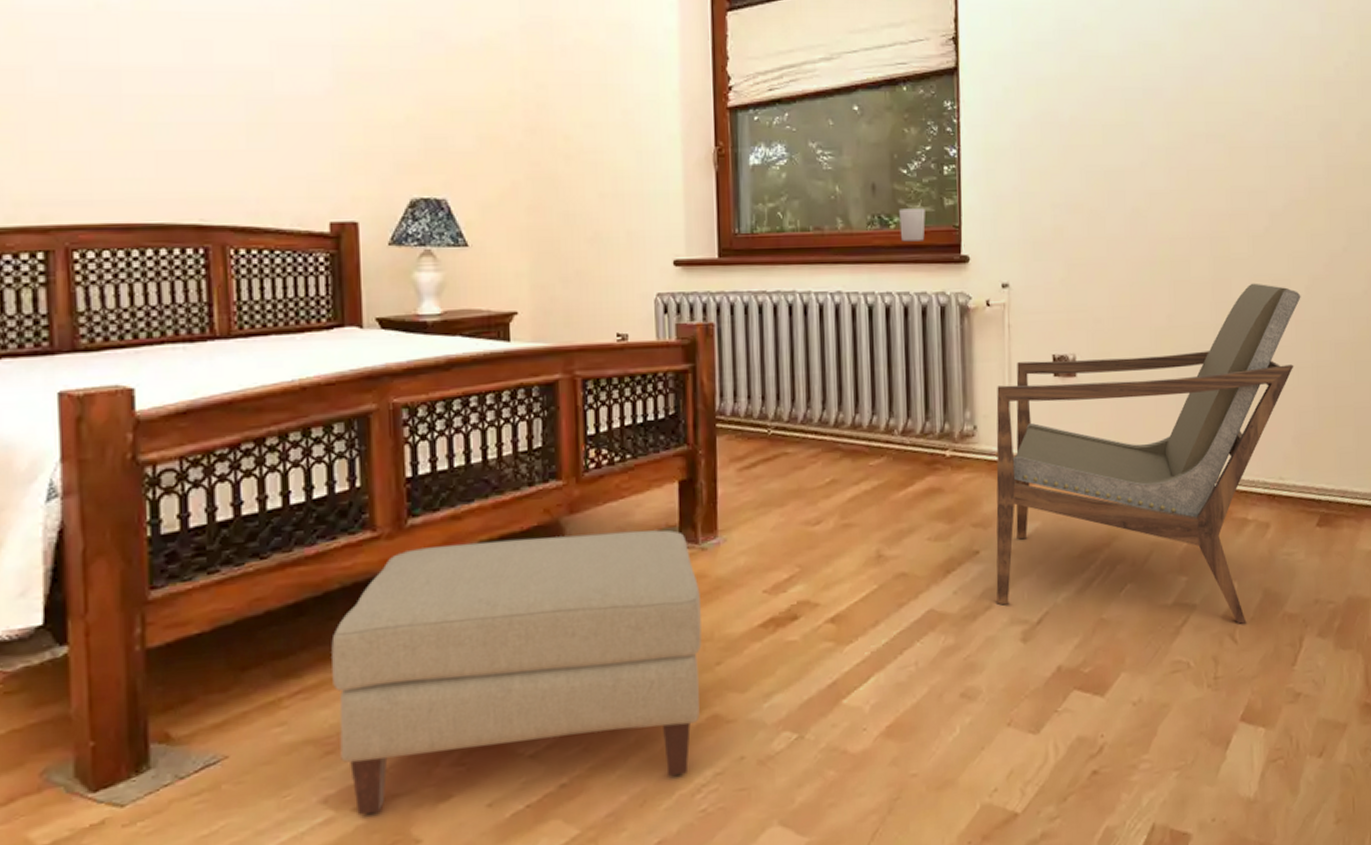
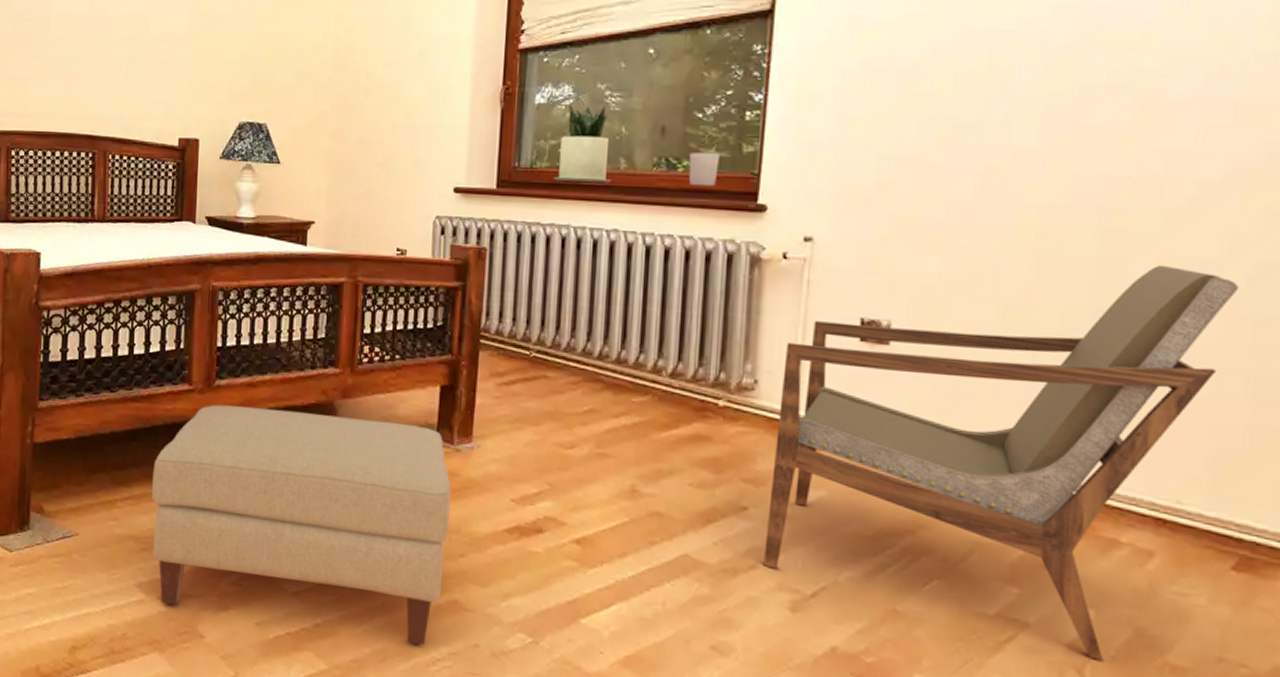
planter: none [774,163,830,248] -> present [553,103,612,185]

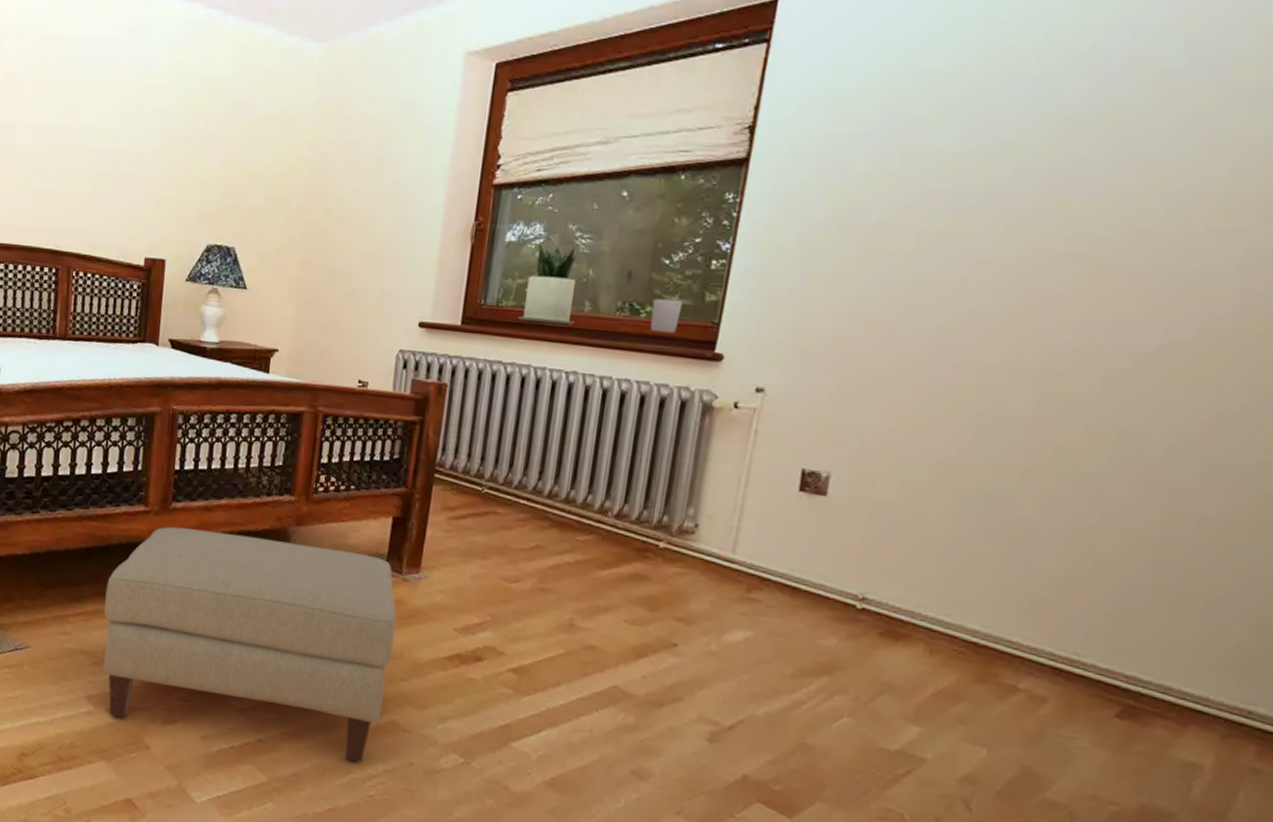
armchair: present [763,264,1239,661] -> none [687,430,1159,795]

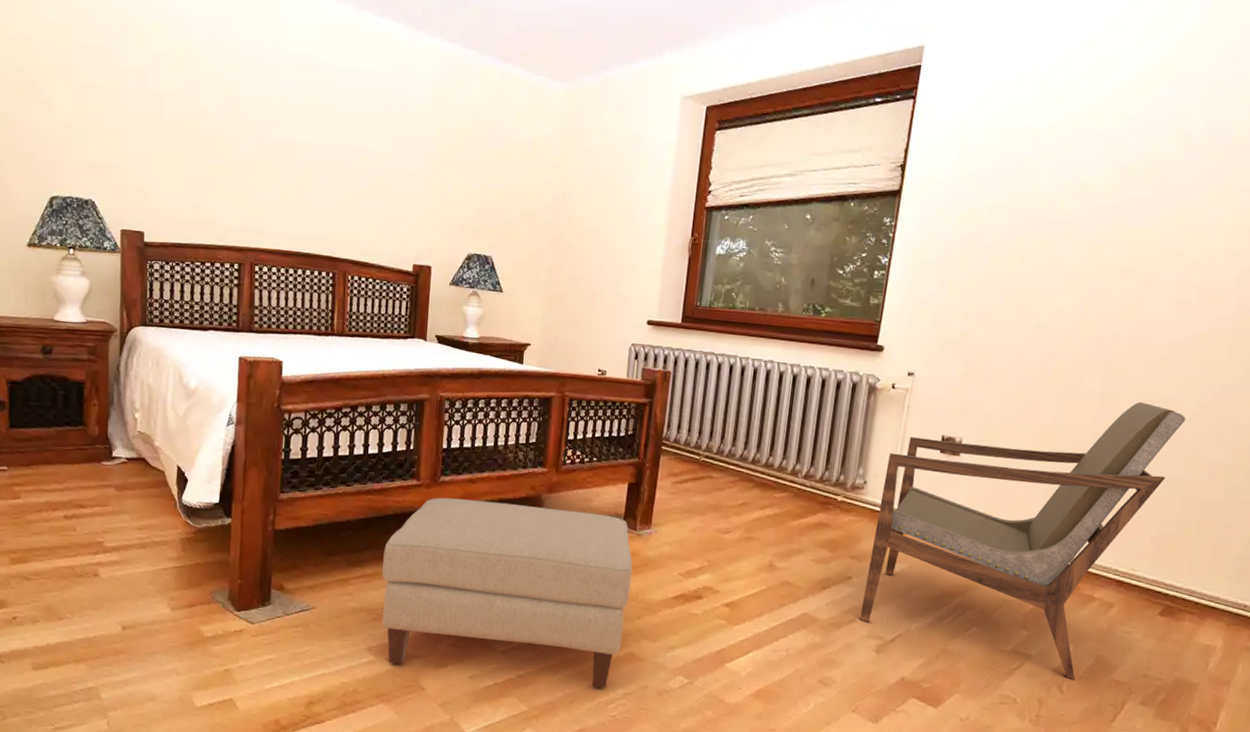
planter: present [517,242,581,327] -> none [726,255,775,324]
candle holder: present [649,298,683,334] -> none [828,301,853,330]
armchair: none [687,430,1159,795] -> present [860,401,1186,680]

